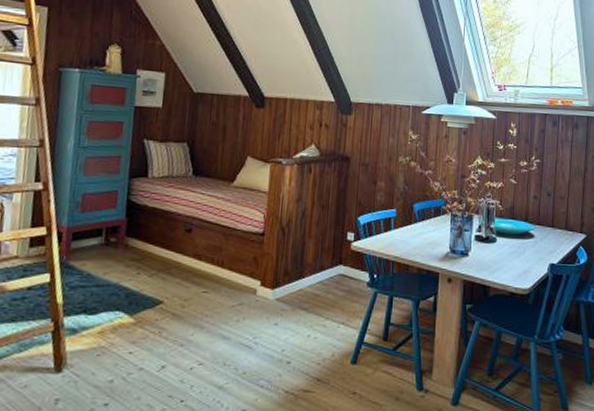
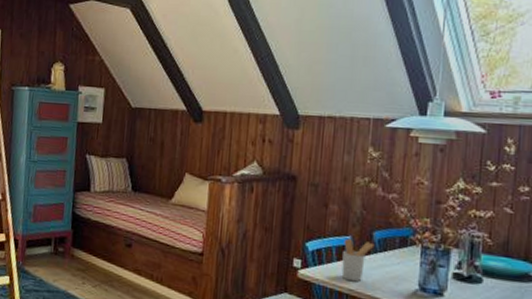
utensil holder: none [388,211,415,250] -> present [341,238,375,282]

